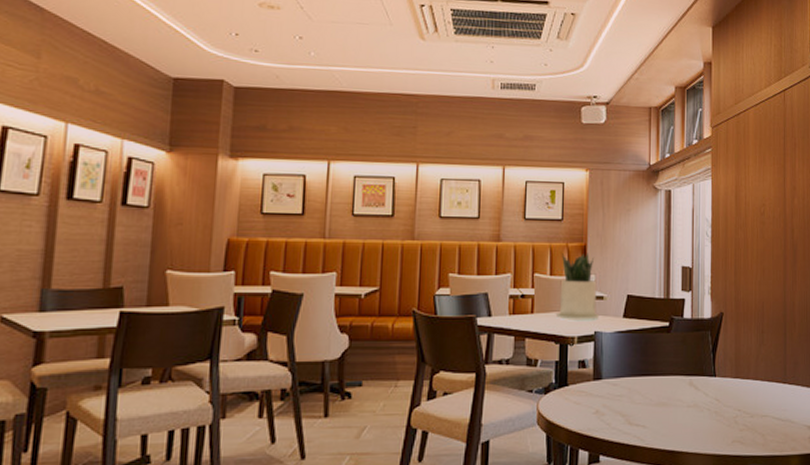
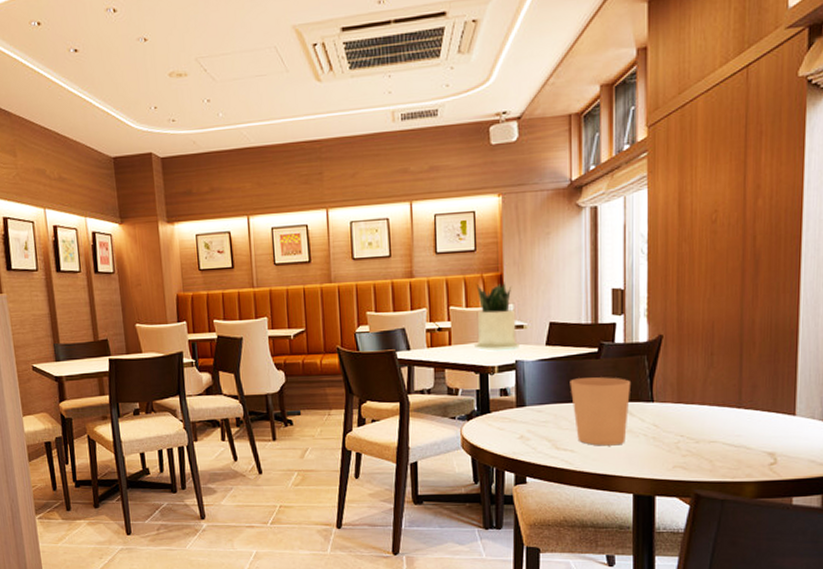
dixie cup: none [643,351,697,421] -> present [570,377,632,446]

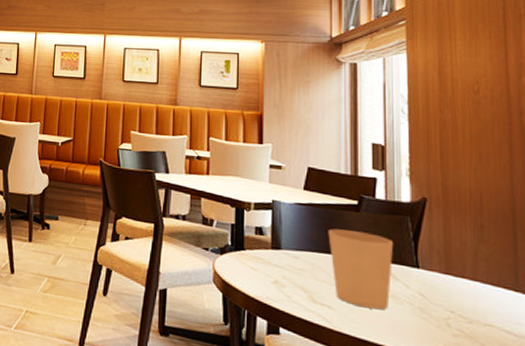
planter: present [473,282,519,351] -> none [231,120,277,189]

